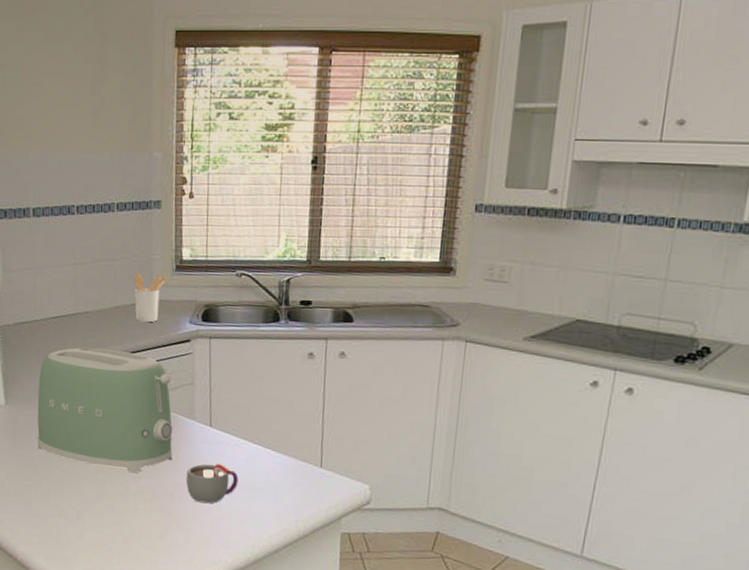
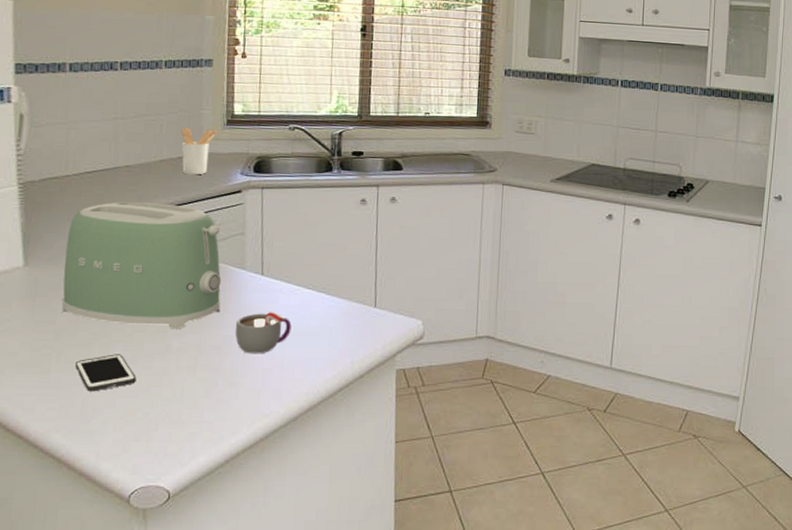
cell phone: none [51,491,101,524] -> present [75,354,137,392]

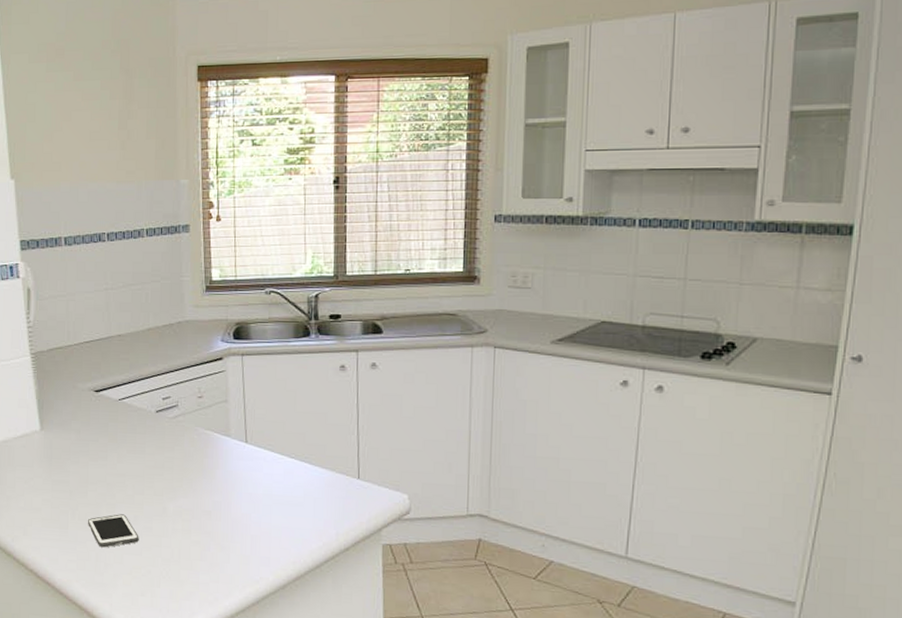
toaster: present [61,202,222,330] -> none [72,370,209,494]
utensil holder: present [181,127,218,175] -> none [165,295,198,343]
mug: present [235,311,292,354] -> none [223,479,276,521]

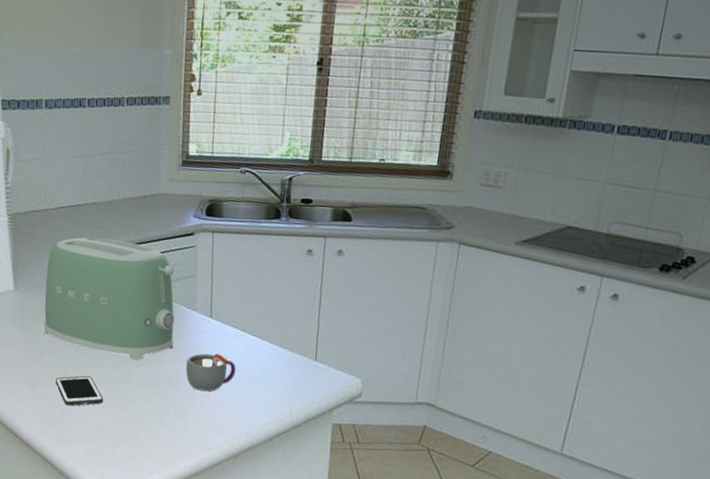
toaster: none [72,370,209,494] -> present [44,237,175,361]
mug: none [223,479,276,521] -> present [185,352,236,392]

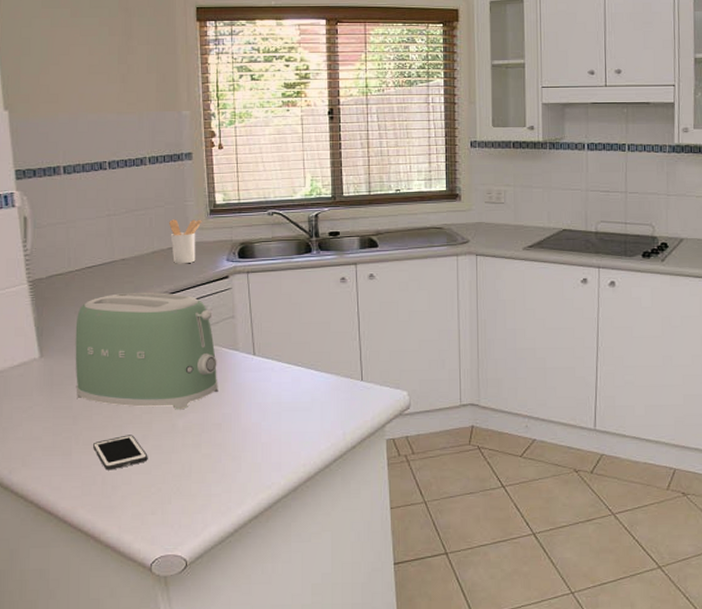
utensil holder: none [141,167,174,215] -> present [169,219,202,264]
mug: present [185,352,236,392] -> none [233,388,285,430]

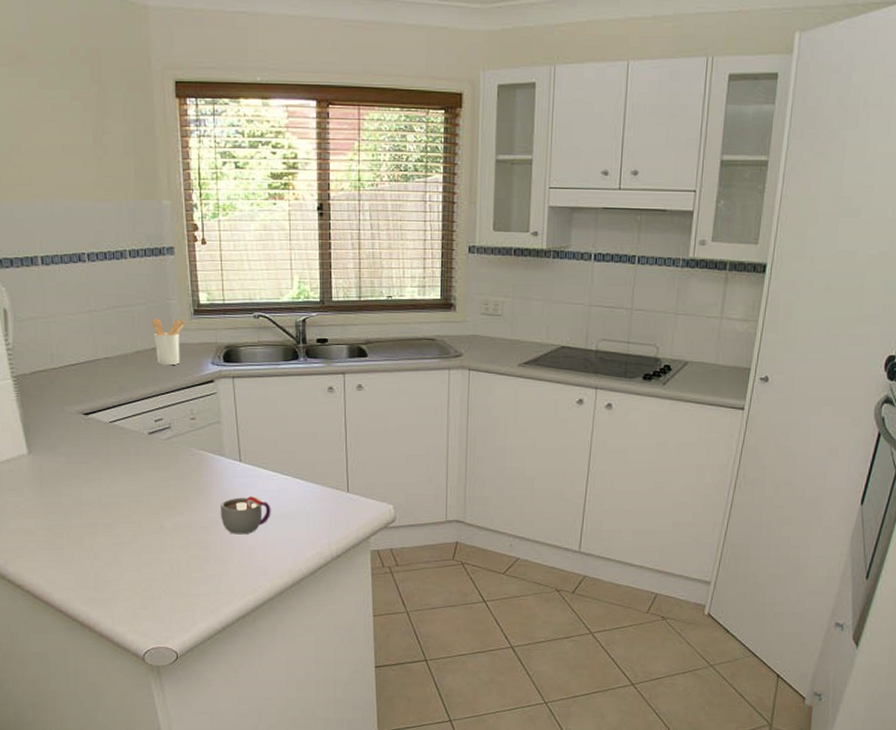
toaster: present [75,293,218,410] -> none [62,393,205,512]
cell phone: present [93,435,148,470] -> none [84,533,138,566]
mug: none [233,388,285,430] -> present [220,495,271,535]

